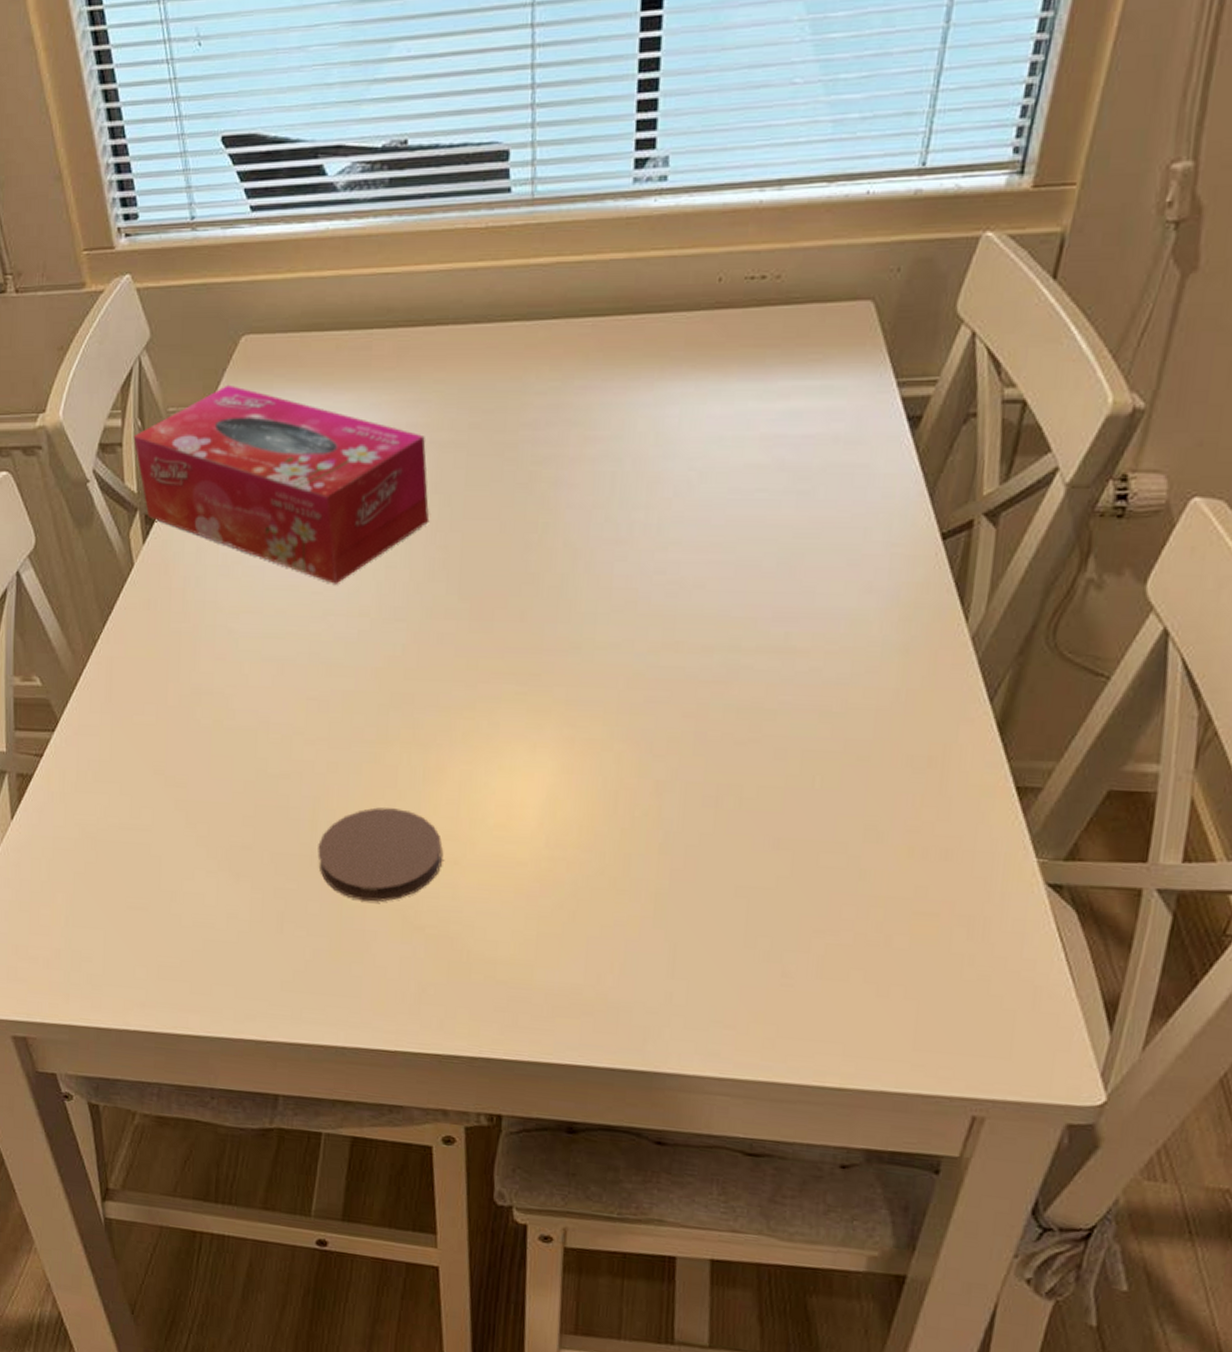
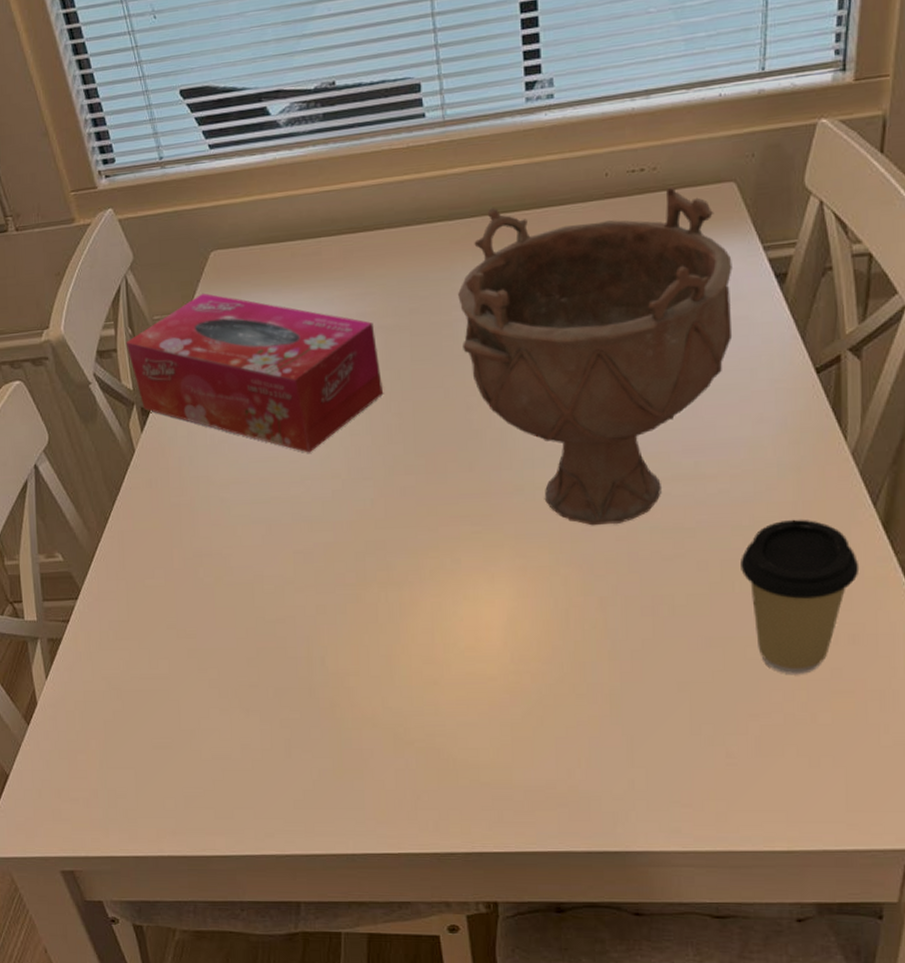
coaster: present [317,807,442,902] -> none [315,640,423,724]
decorative bowl: none [527,299,858,698] -> present [458,185,733,526]
coffee cup: none [824,709,964,890] -> present [741,519,860,674]

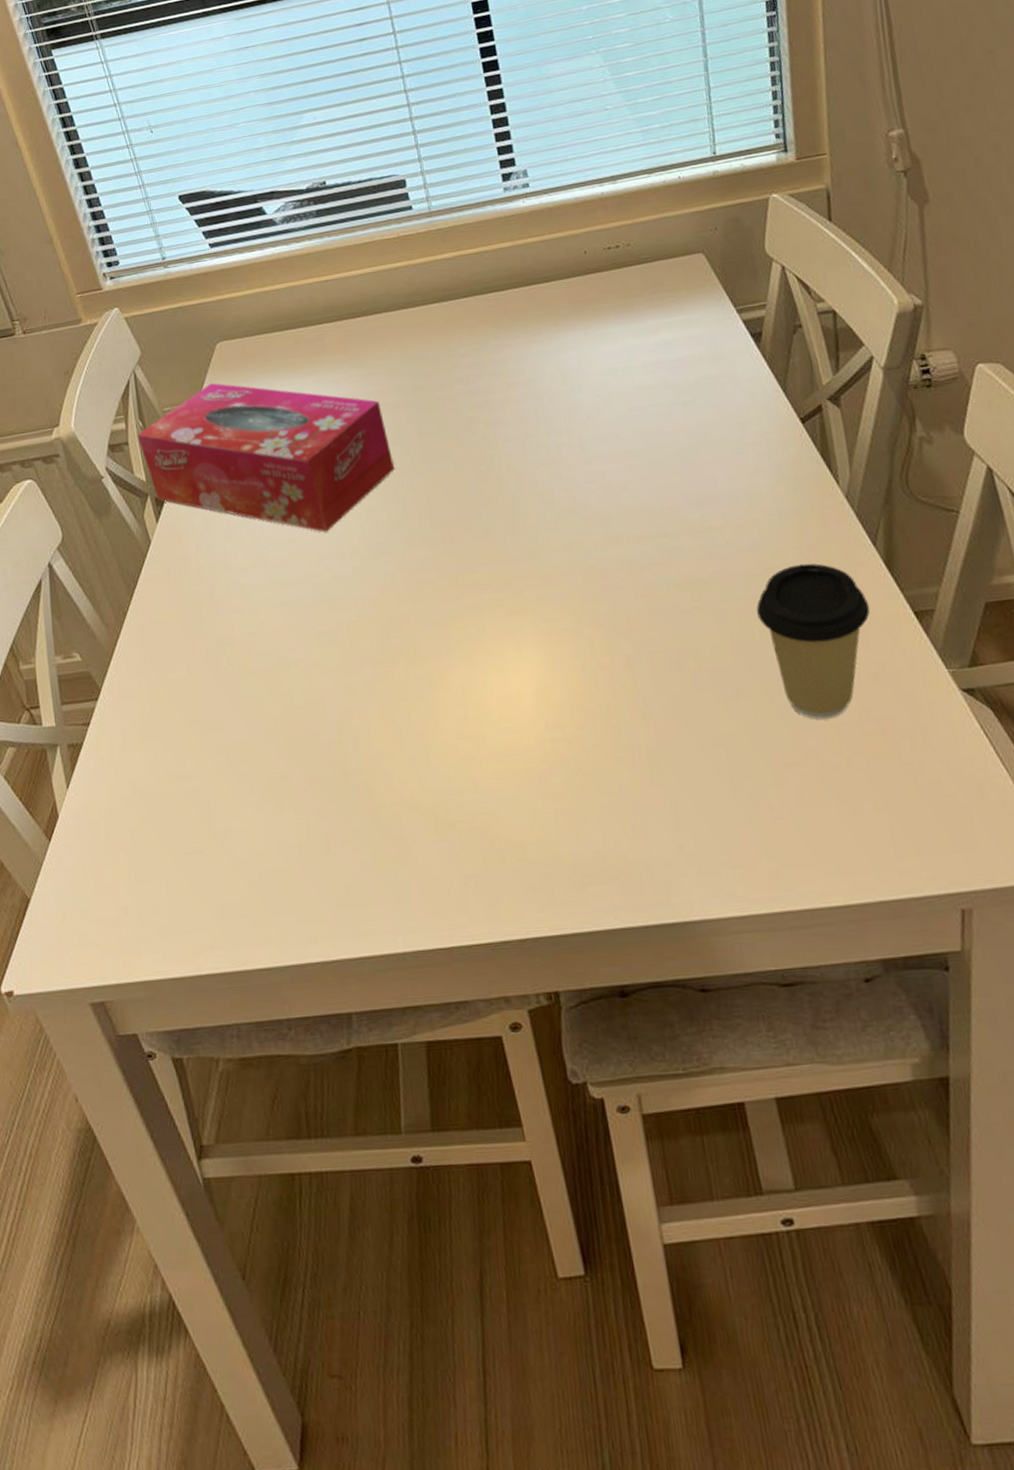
decorative bowl: present [458,185,733,526] -> none [458,259,720,585]

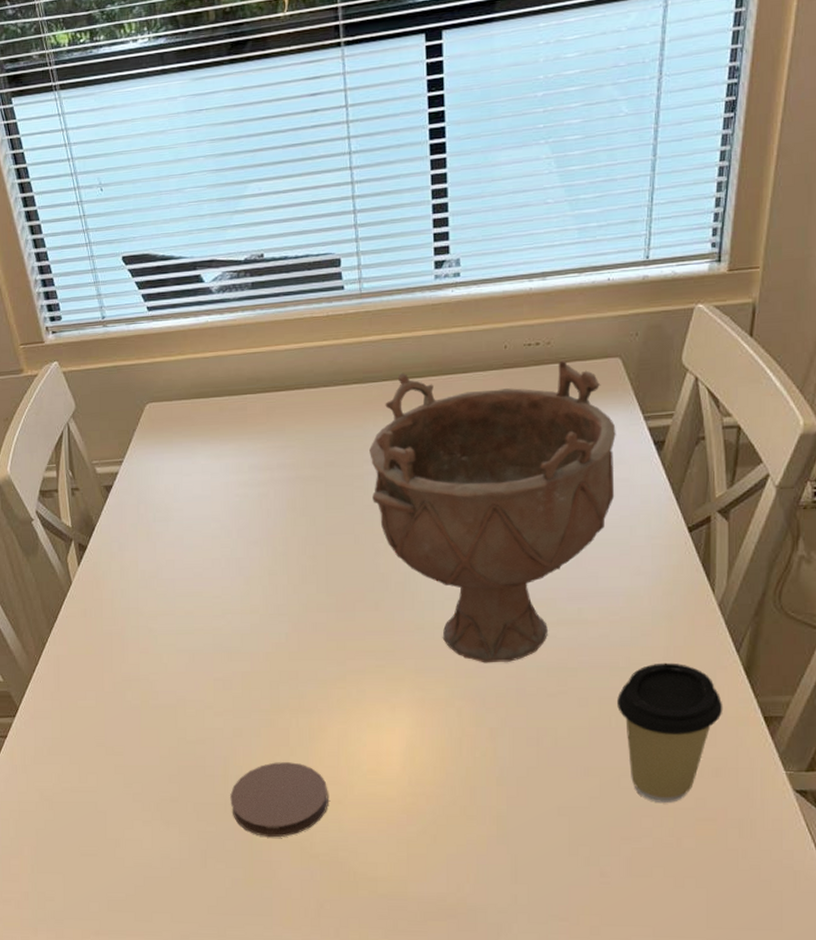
tissue box: present [136,382,395,532] -> none [66,441,300,590]
coaster: none [349,718,460,809] -> present [230,762,328,838]
decorative bowl: none [458,259,720,585] -> present [369,359,616,663]

